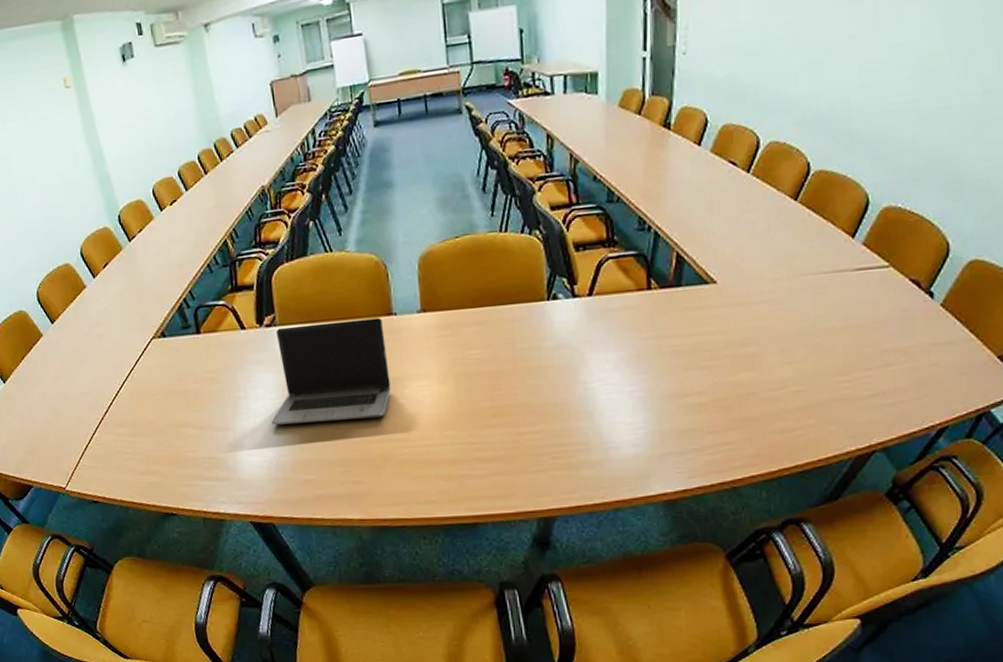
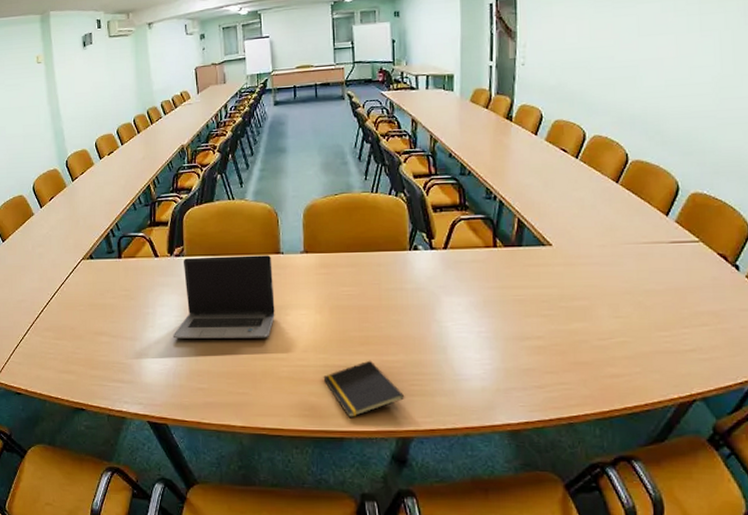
notepad: none [451,433,546,501] -> present [323,360,405,418]

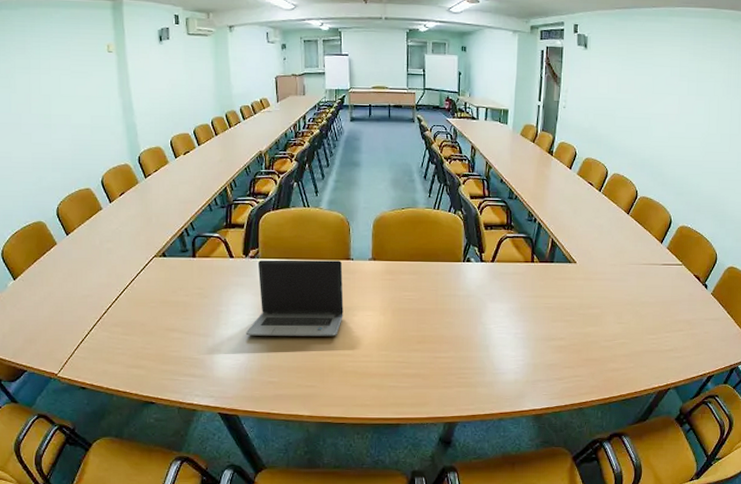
notepad: present [323,360,405,418] -> none [384,356,453,407]

